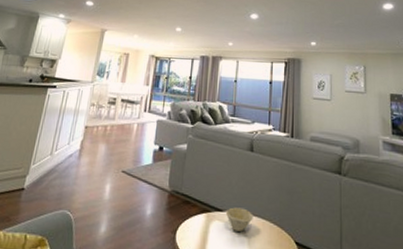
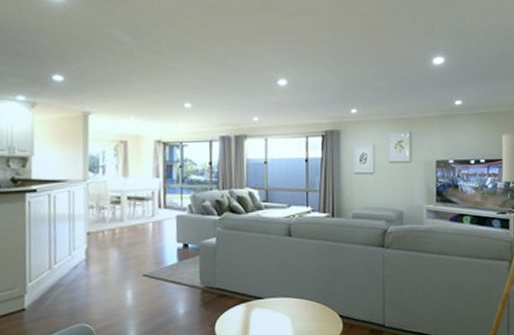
bowl: present [225,207,253,232] -> none [266,292,296,315]

